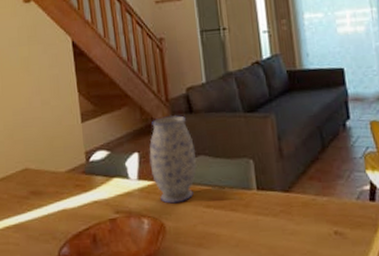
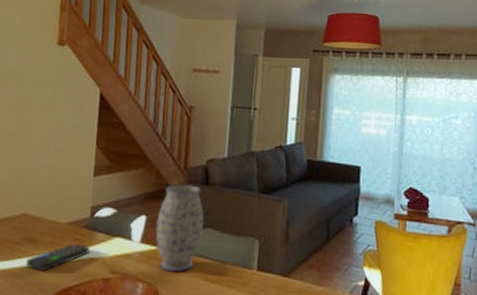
remote control: none [35,189,92,221] -> present [25,243,90,272]

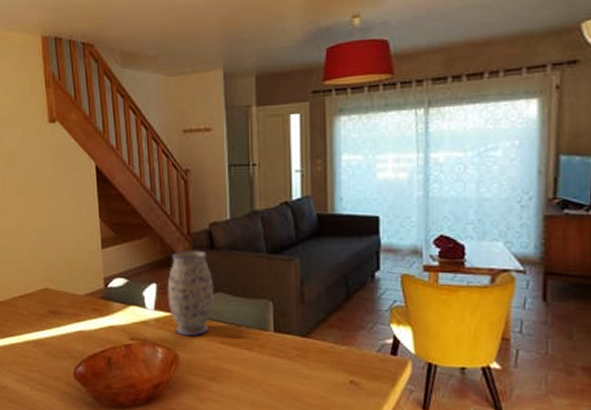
remote control: present [25,243,90,272] -> none [54,313,109,340]

